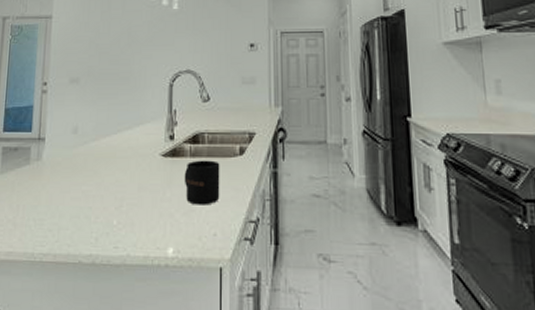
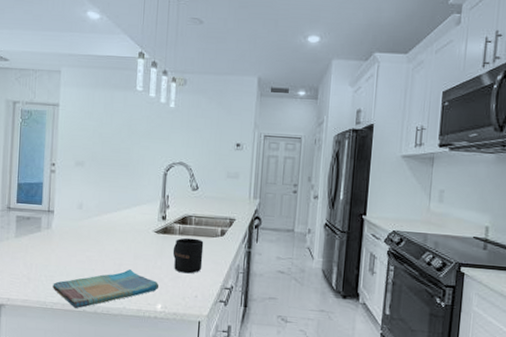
dish towel: none [42,205,170,259] -> present [53,269,160,308]

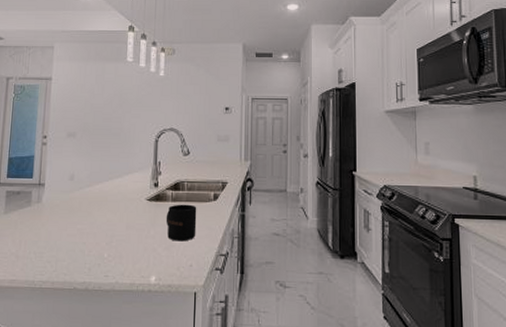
dish towel: present [53,269,160,308] -> none [42,241,153,286]

